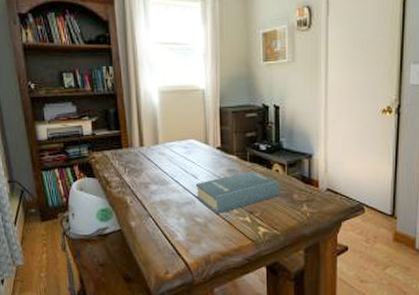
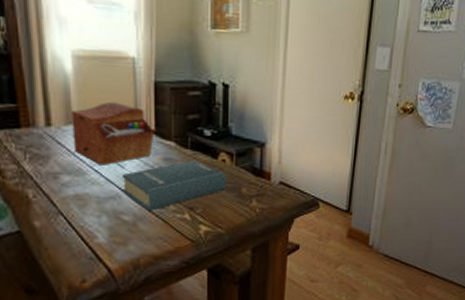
sewing box: none [158,125,221,177] -> present [71,101,155,165]

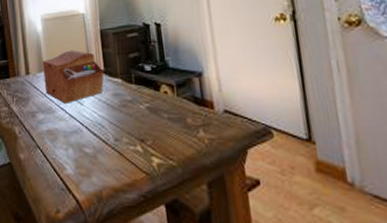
hardback book: present [121,161,227,211] -> none [81,94,172,144]

